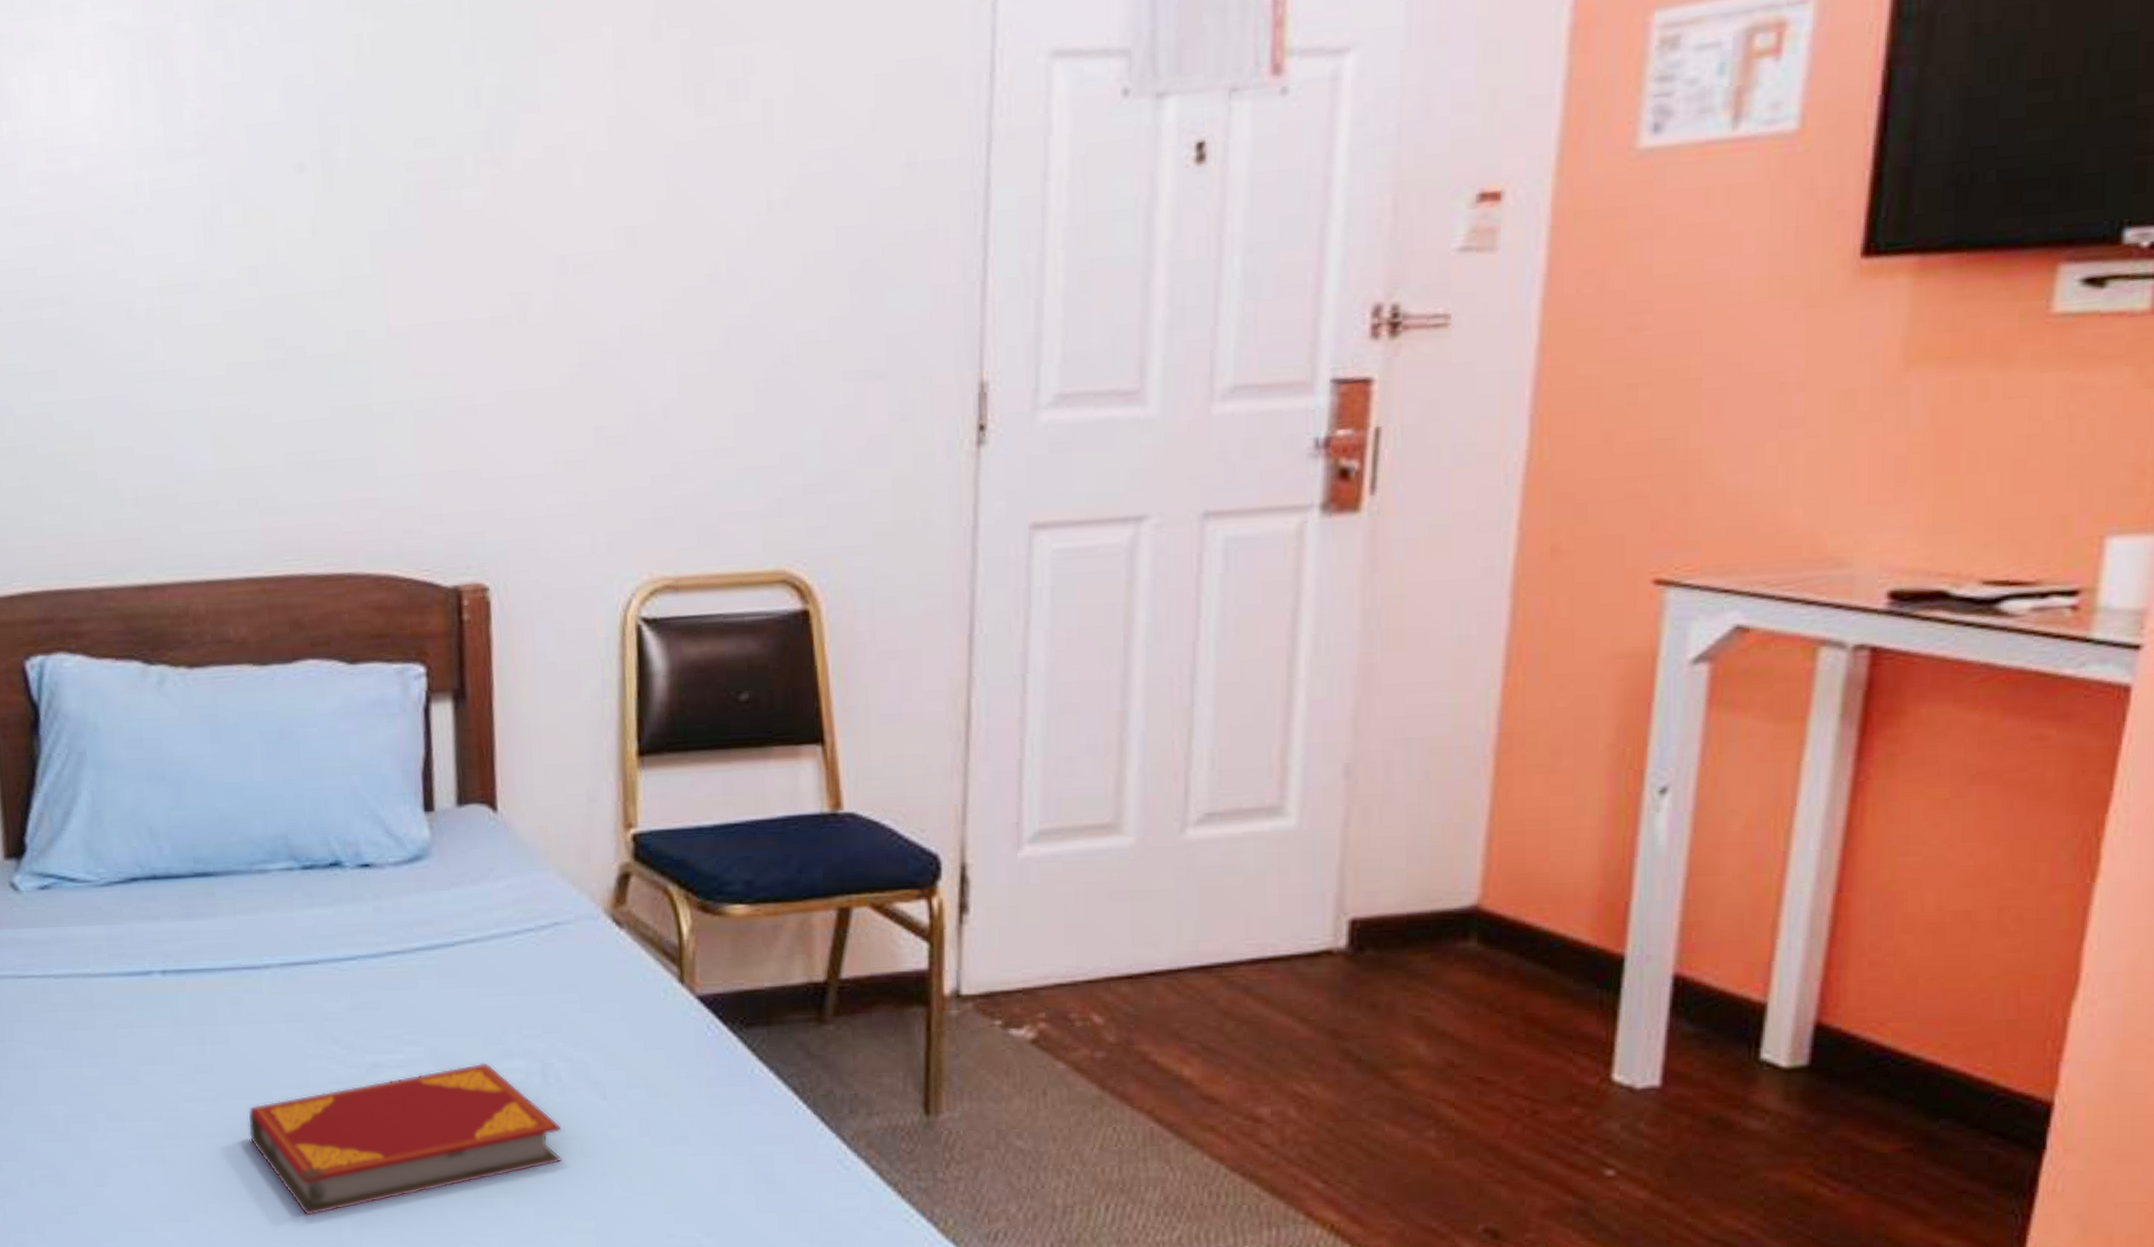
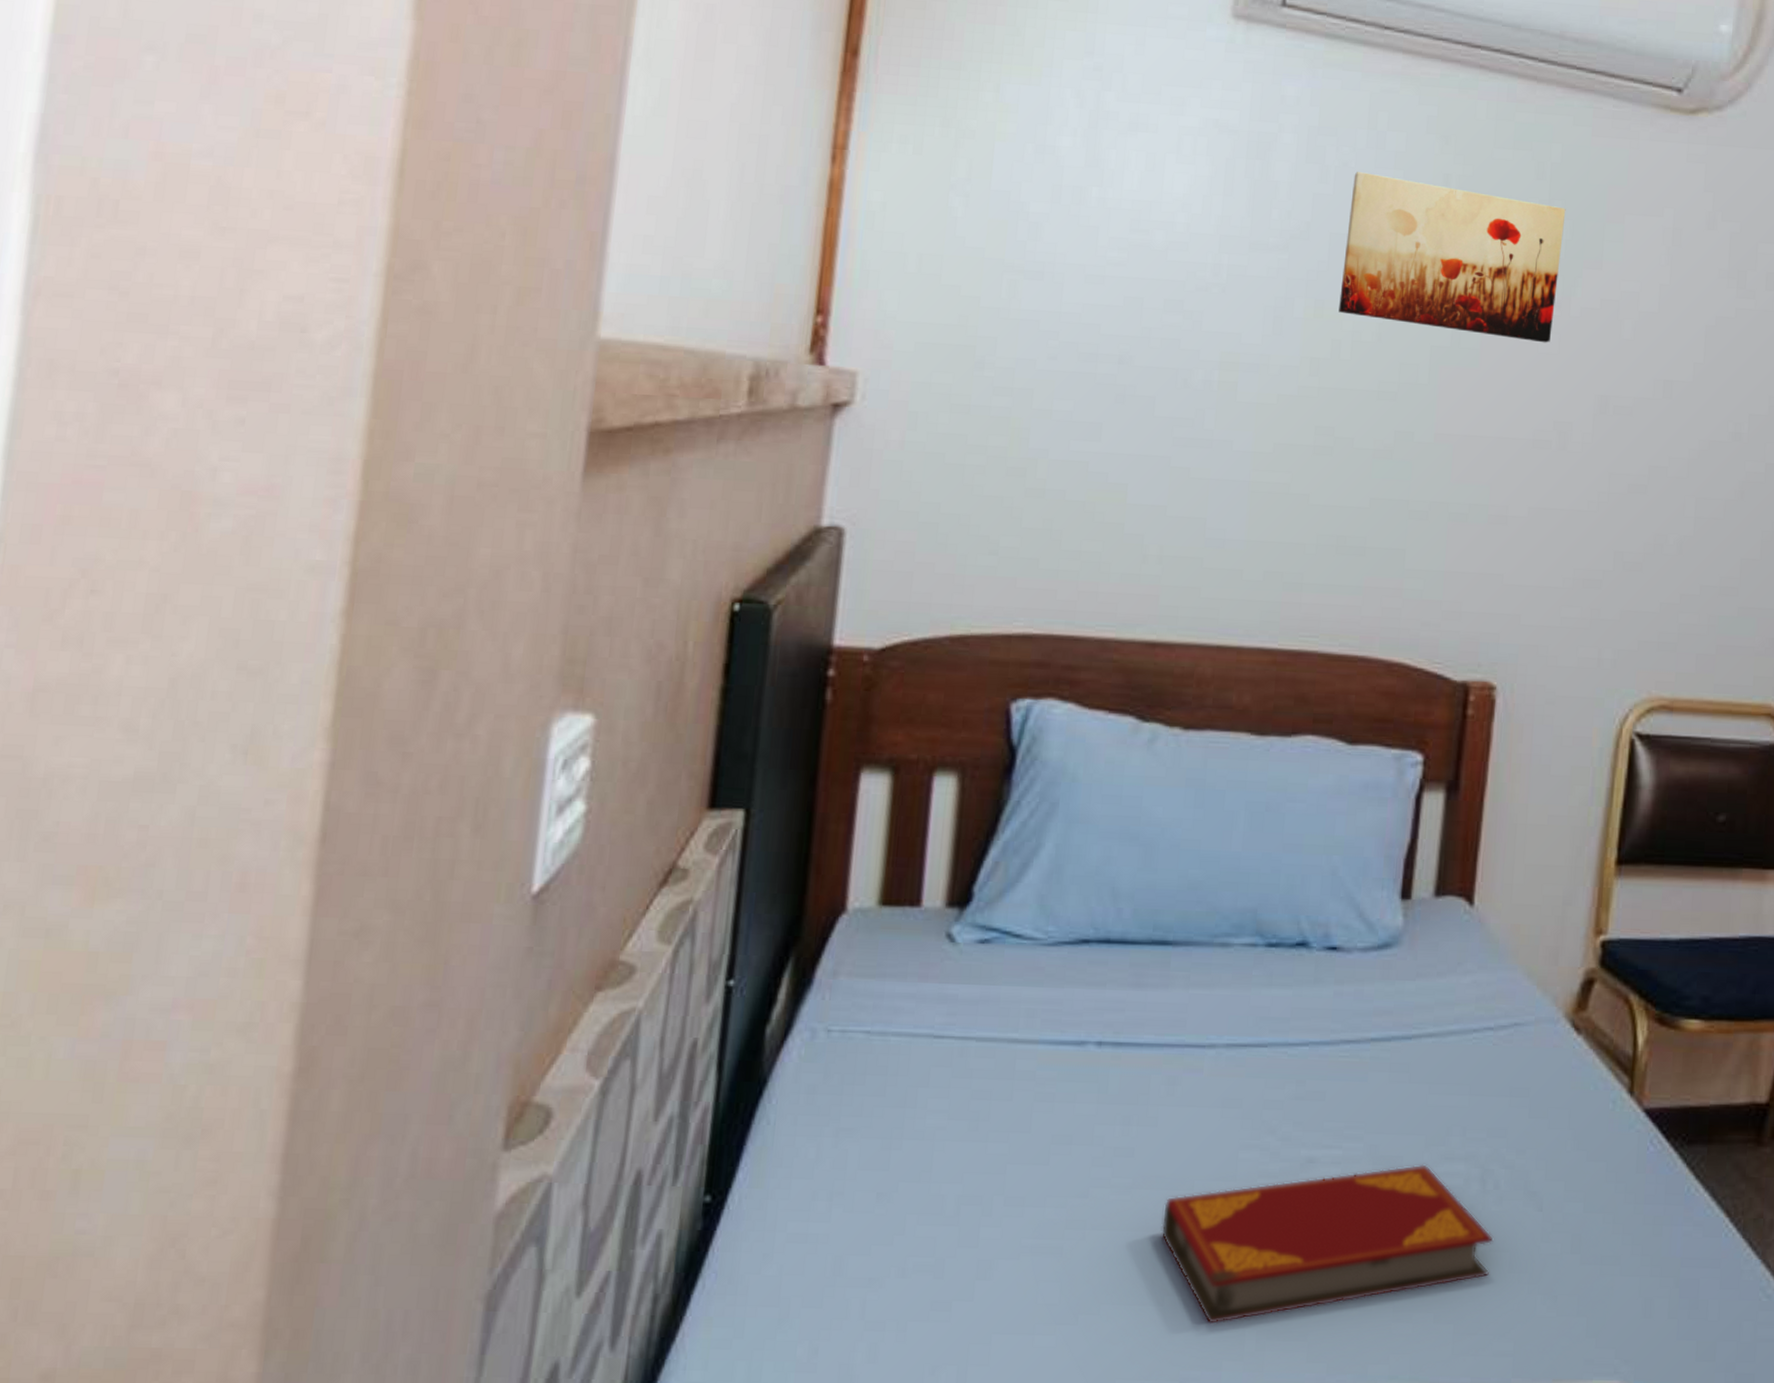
wall art: none [260,48,495,213] -> present [1339,172,1566,343]

